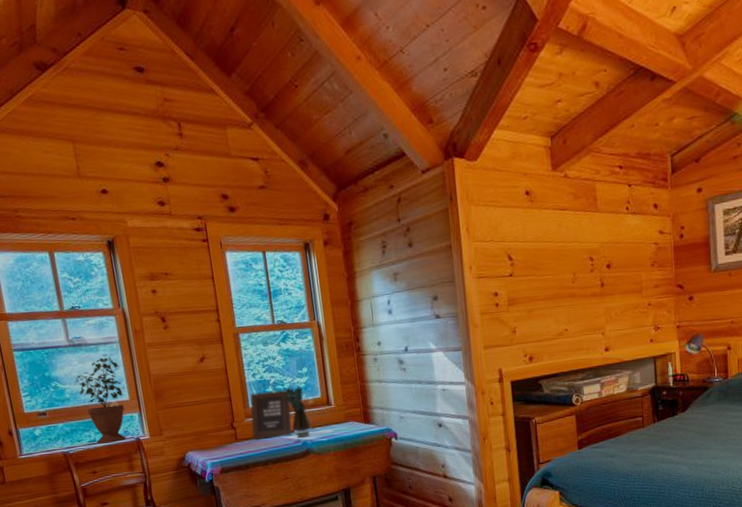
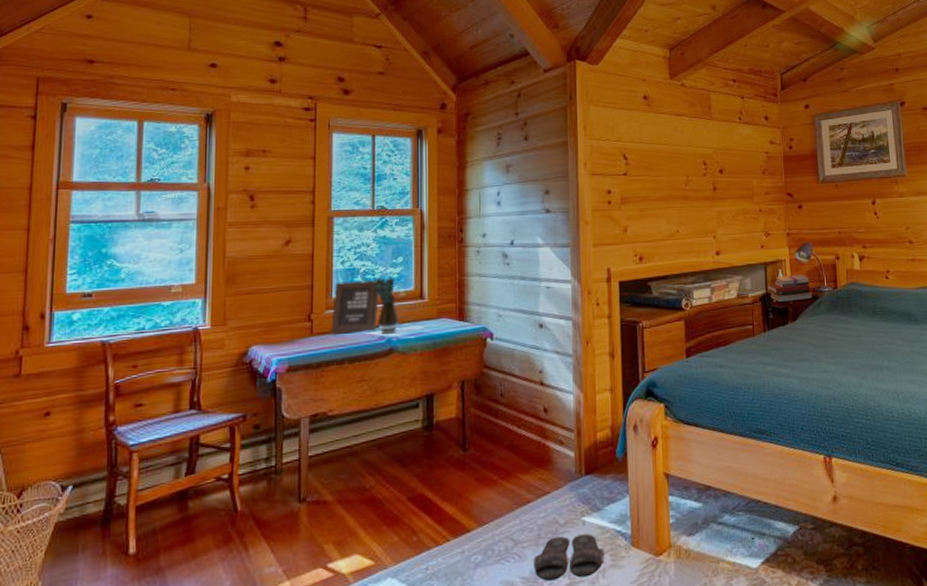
potted plant: present [75,354,127,444] -> none [136,232,191,333]
books: none [657,366,702,395] -> present [767,274,812,303]

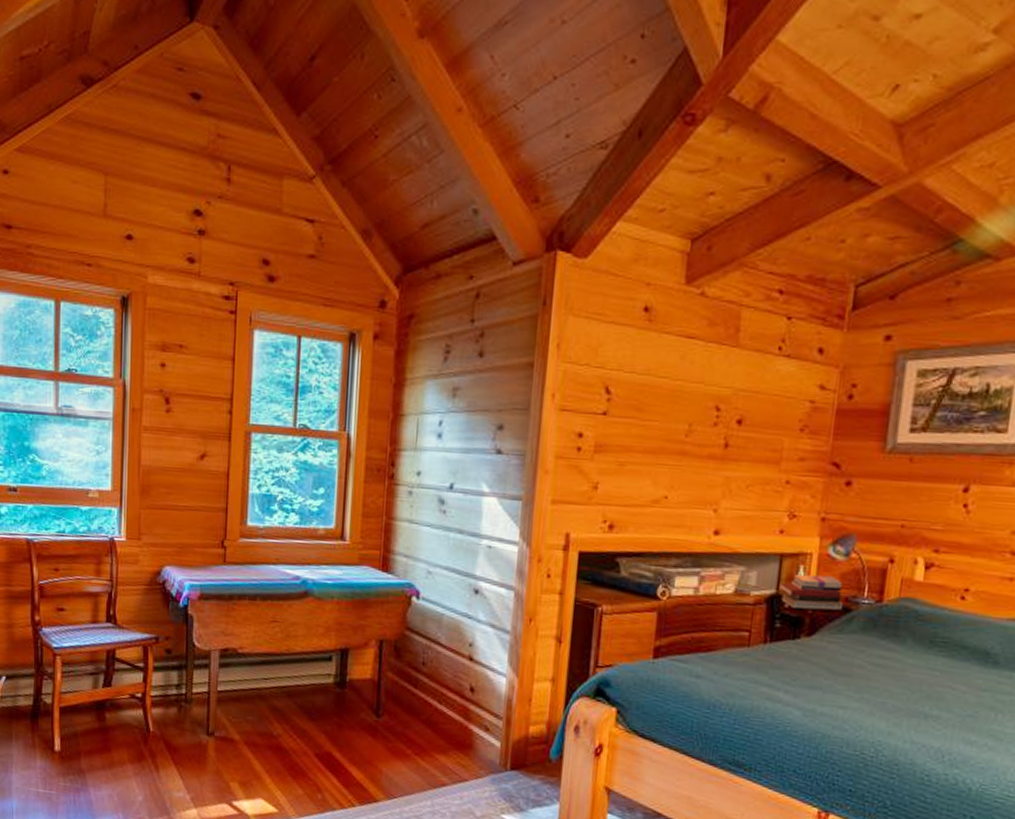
picture frame: present [331,280,379,334] -> none [244,508,296,570]
vase: present [373,276,399,334] -> none [291,507,317,575]

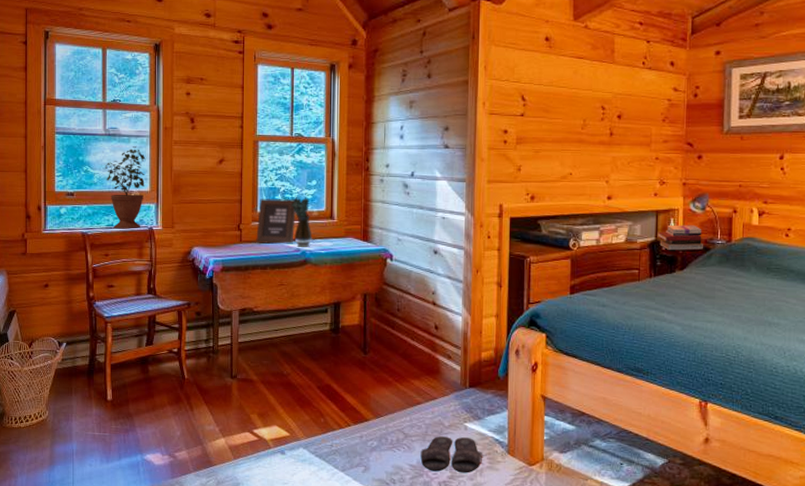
potted plant: none [56,431,107,539] -> present [105,146,146,229]
picture frame: none [244,508,296,570] -> present [256,198,296,244]
vase: none [291,507,317,575] -> present [291,196,313,247]

